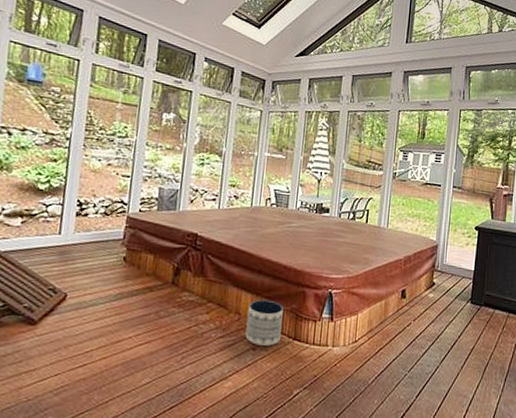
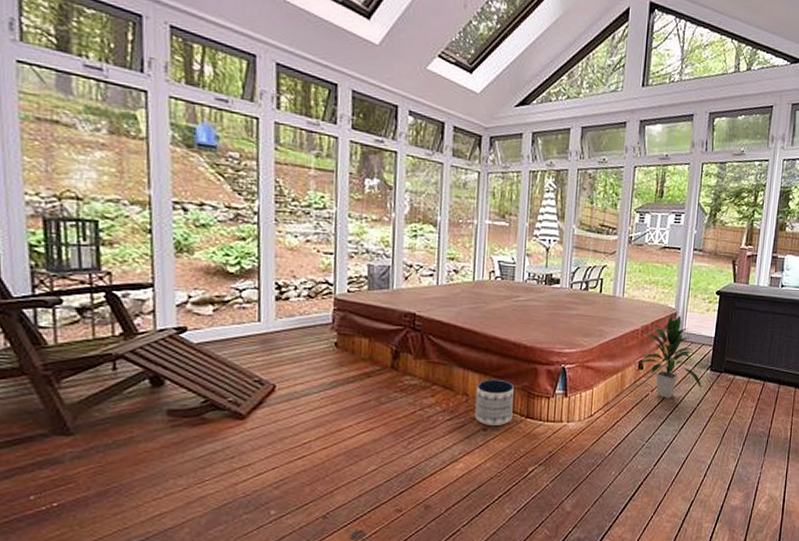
indoor plant: none [402,248,463,330] -> present [639,315,702,399]

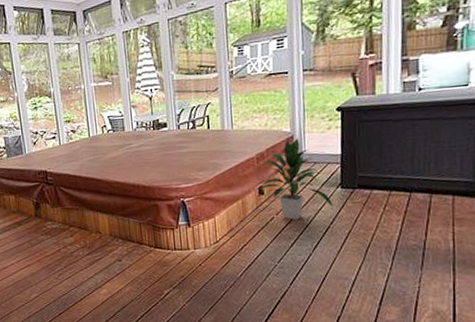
planter: present [475,379,514,425] -> none [107,217,142,257]

